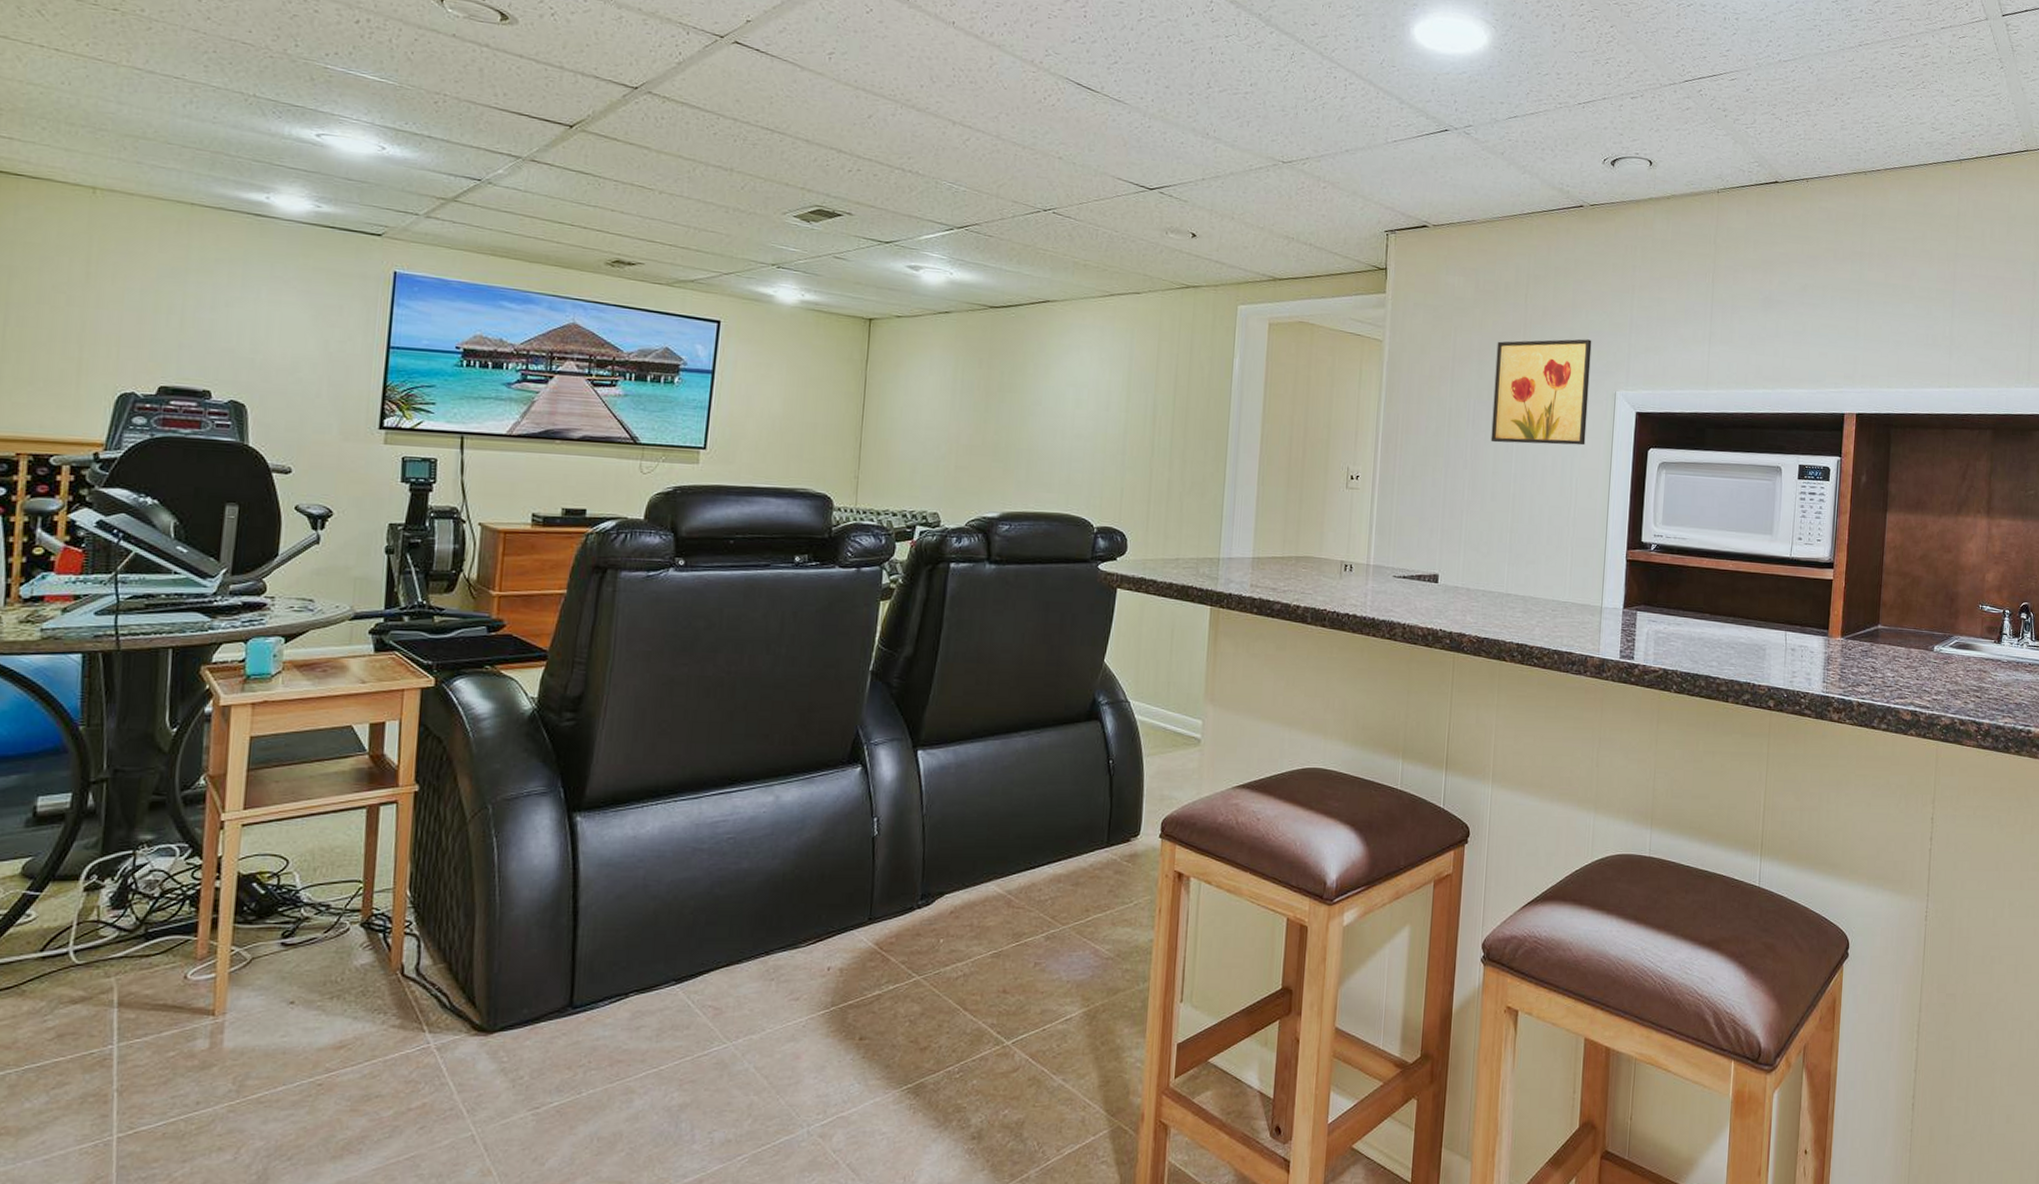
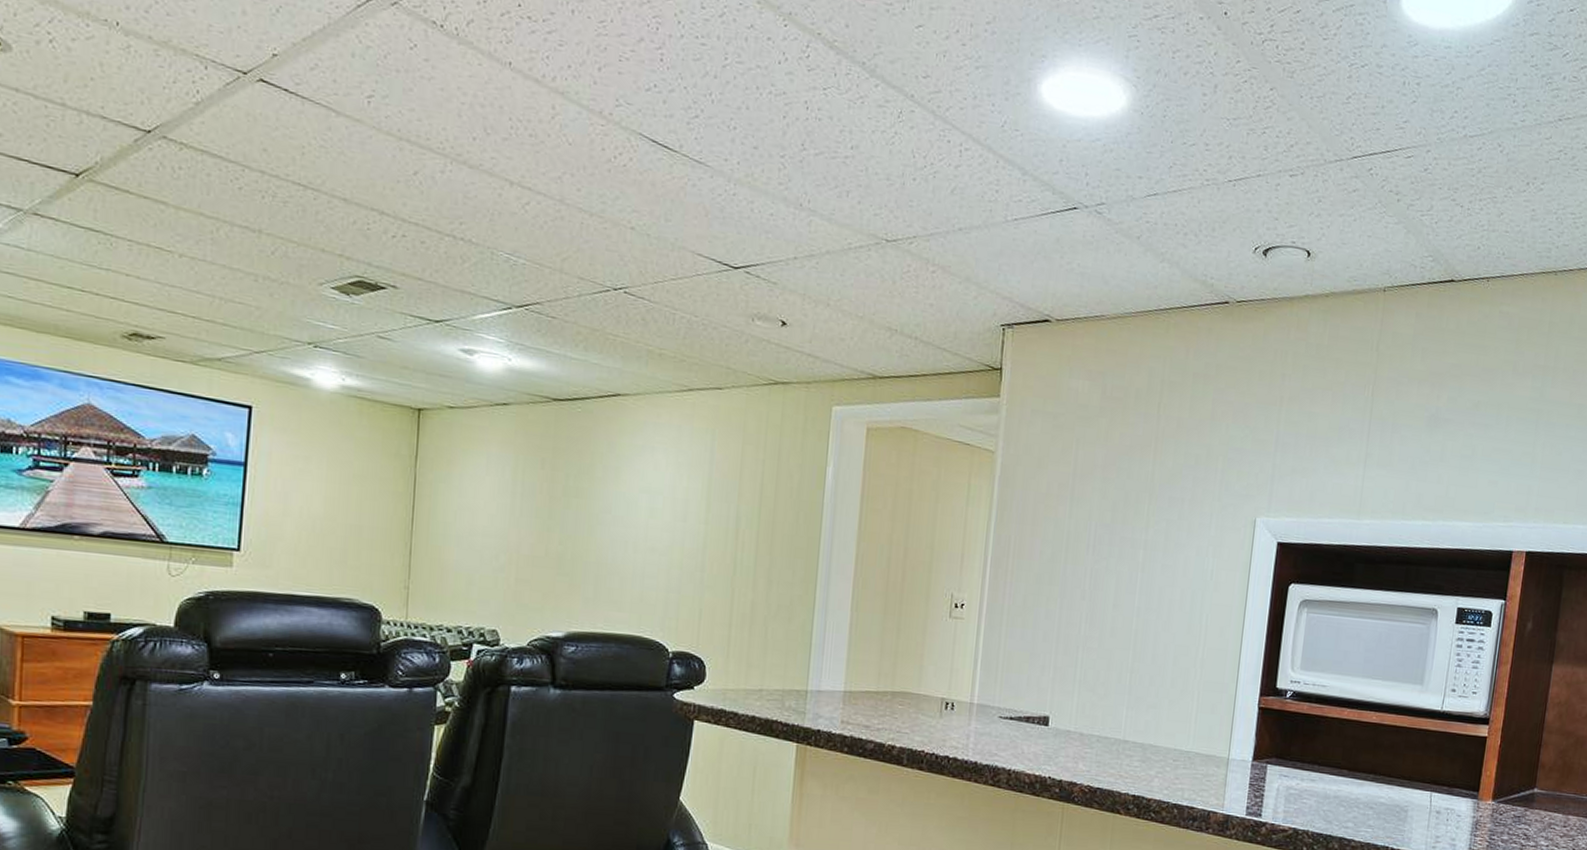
wall art: present [1491,339,1592,446] -> none [1112,456,1232,578]

